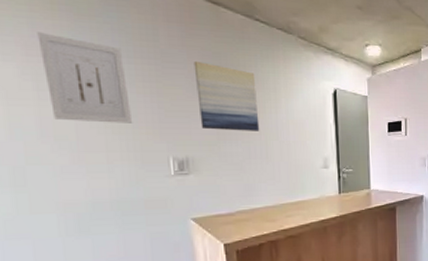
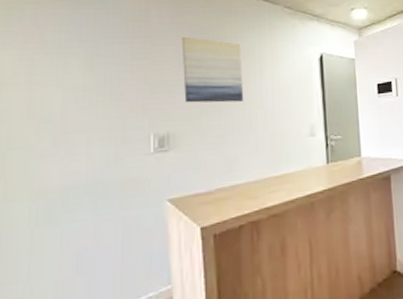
wall art: present [37,32,133,123] -> none [38,21,118,103]

